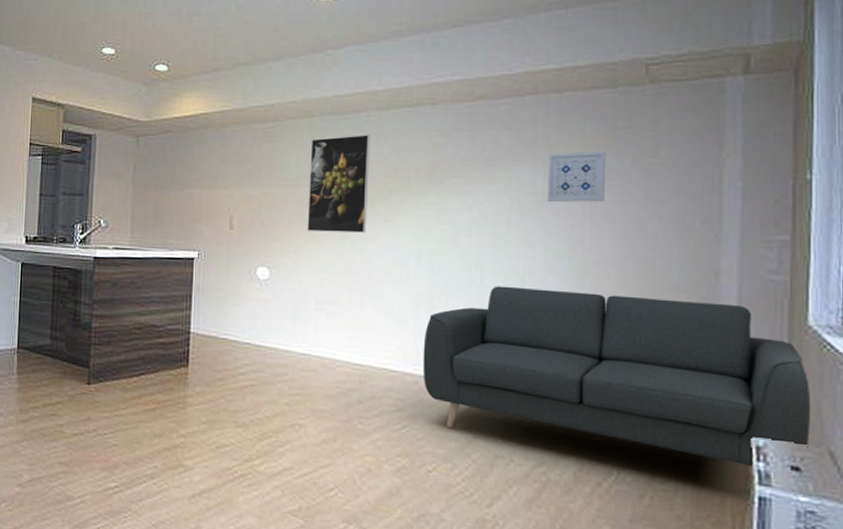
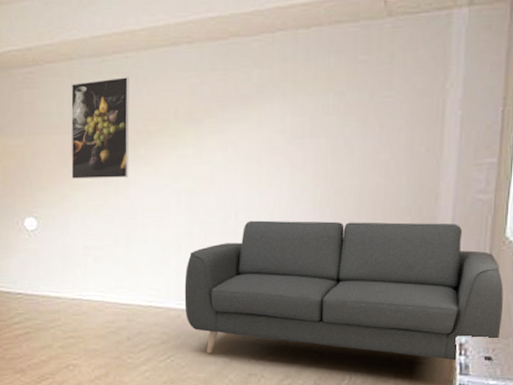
wall art: present [546,151,606,202] -> none [294,86,348,137]

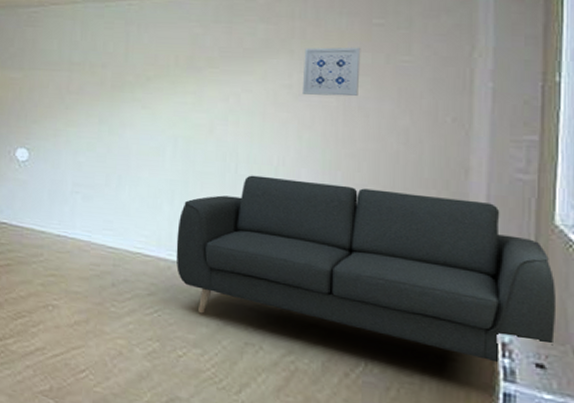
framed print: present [71,77,130,179] -> none [66,22,131,118]
wall art: none [294,86,348,137] -> present [301,47,361,97]

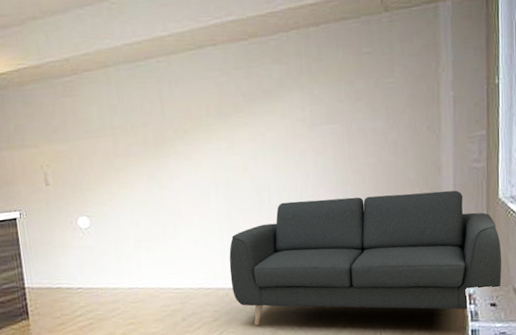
wall art: present [301,47,361,97] -> none [312,75,357,124]

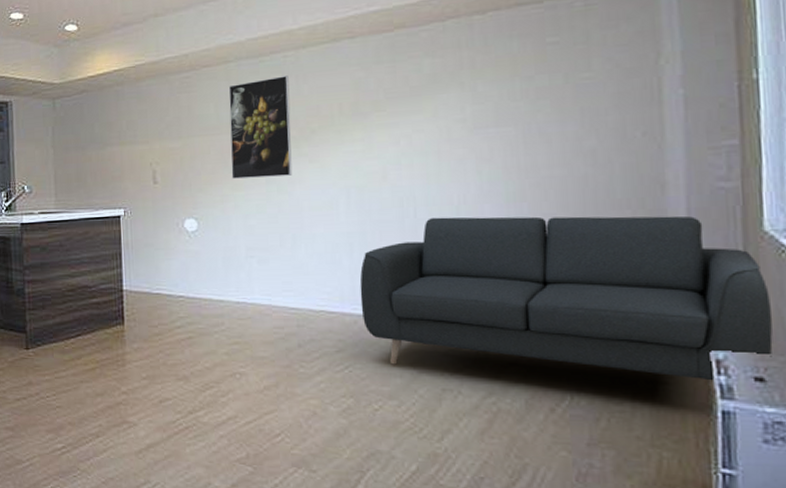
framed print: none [109,80,170,178] -> present [228,75,293,179]

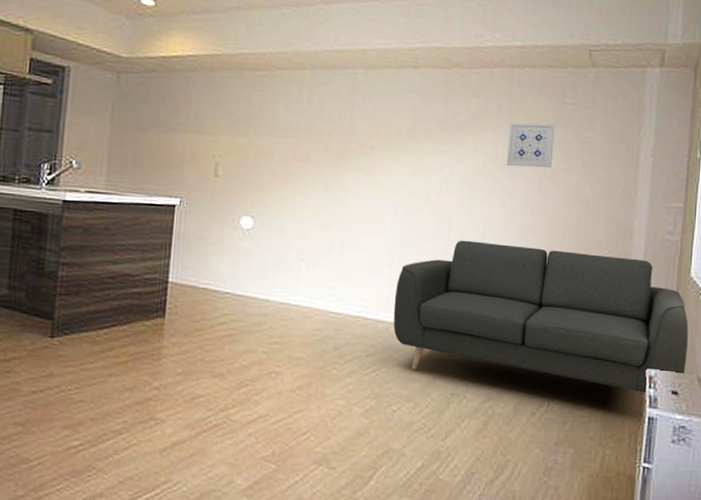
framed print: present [228,75,293,179] -> none [292,91,357,186]
wall art: none [475,70,538,127] -> present [506,122,555,168]

